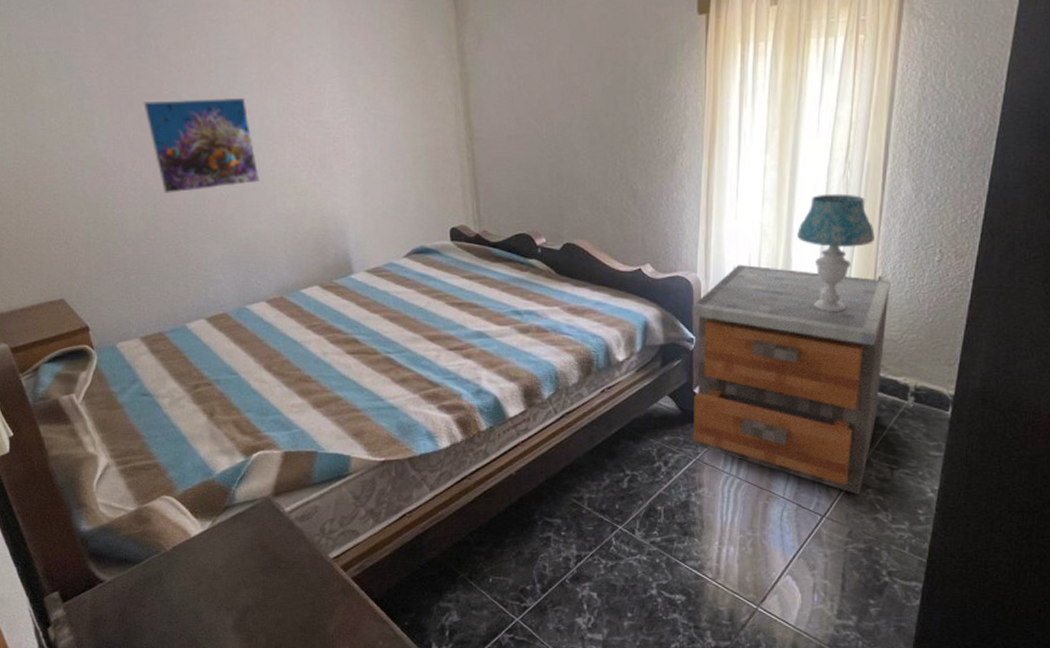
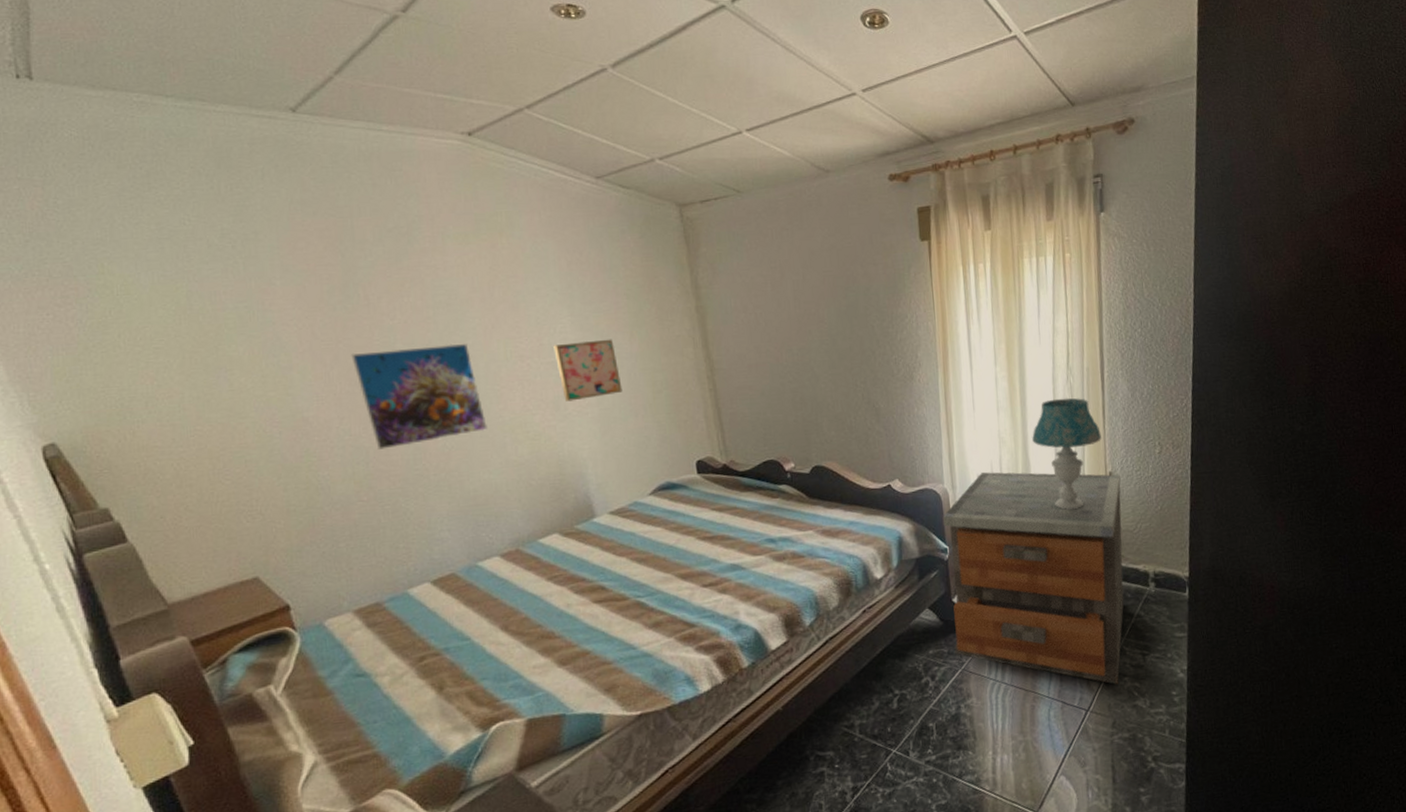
wall art: none [322,101,385,160] -> present [553,339,623,402]

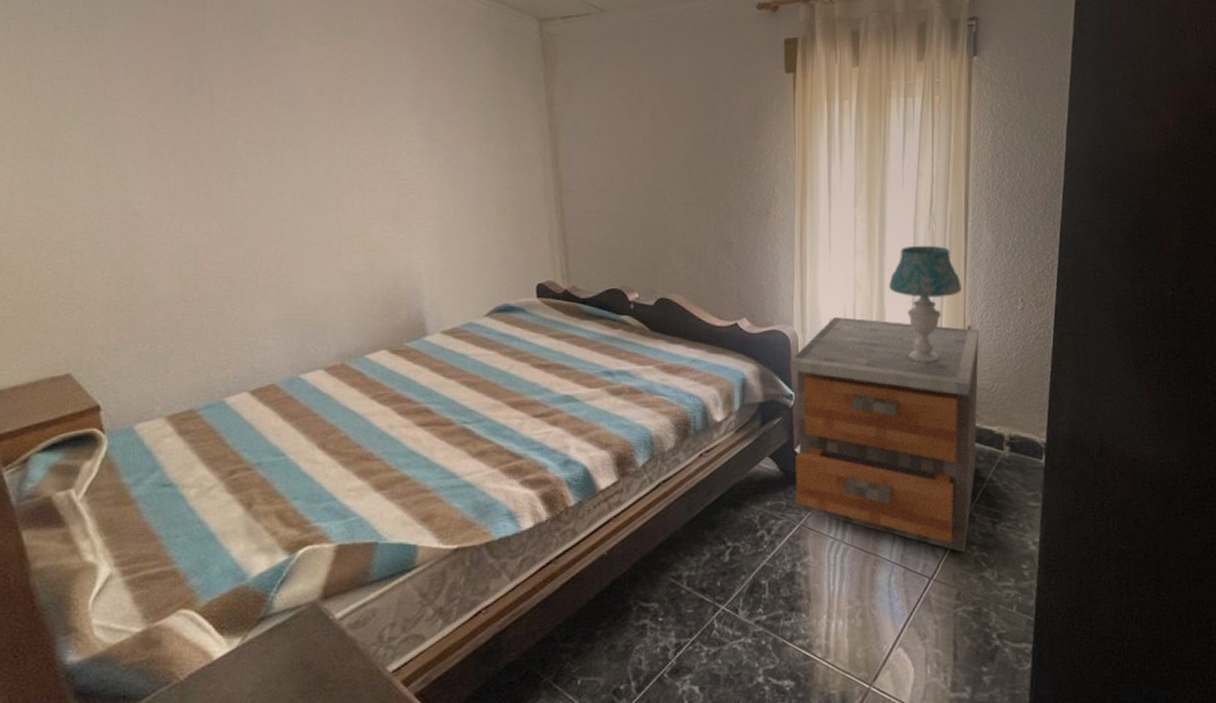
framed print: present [351,344,488,450] -> none [190,145,323,249]
wall art: present [553,339,623,402] -> none [398,151,466,213]

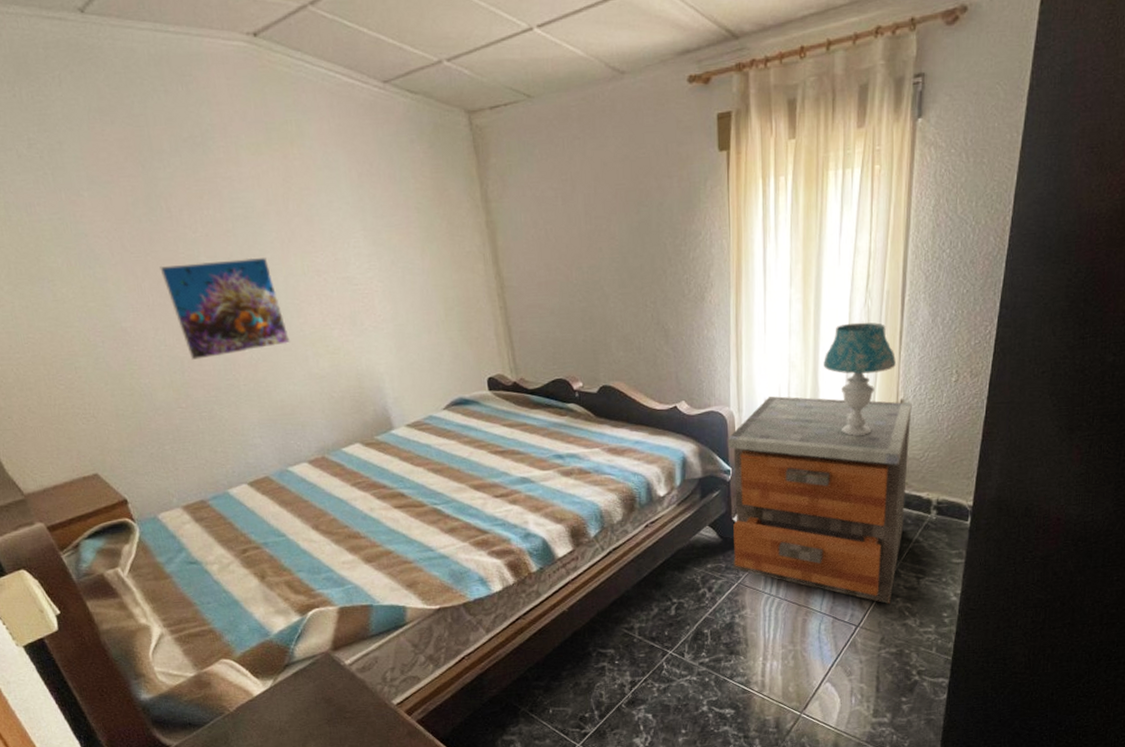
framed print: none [190,145,323,249] -> present [159,257,290,360]

